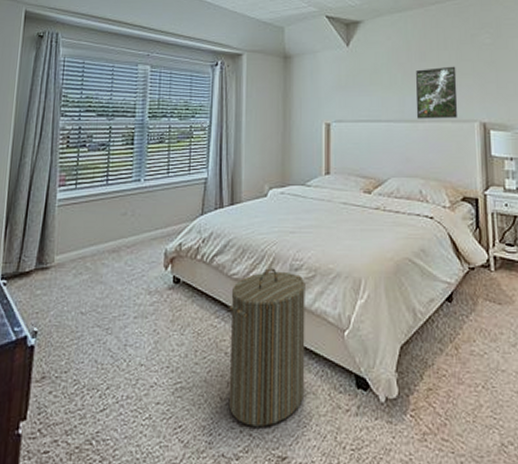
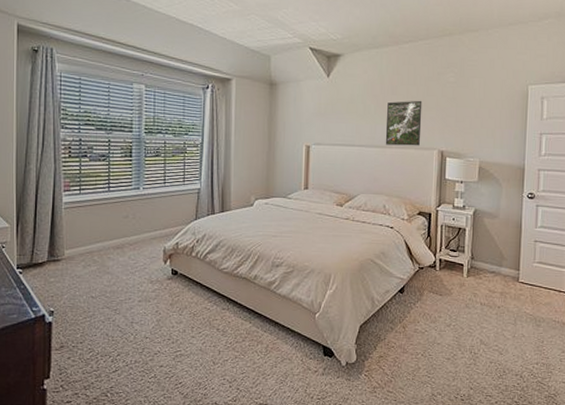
laundry hamper: present [228,268,305,427] -> none [219,264,285,383]

